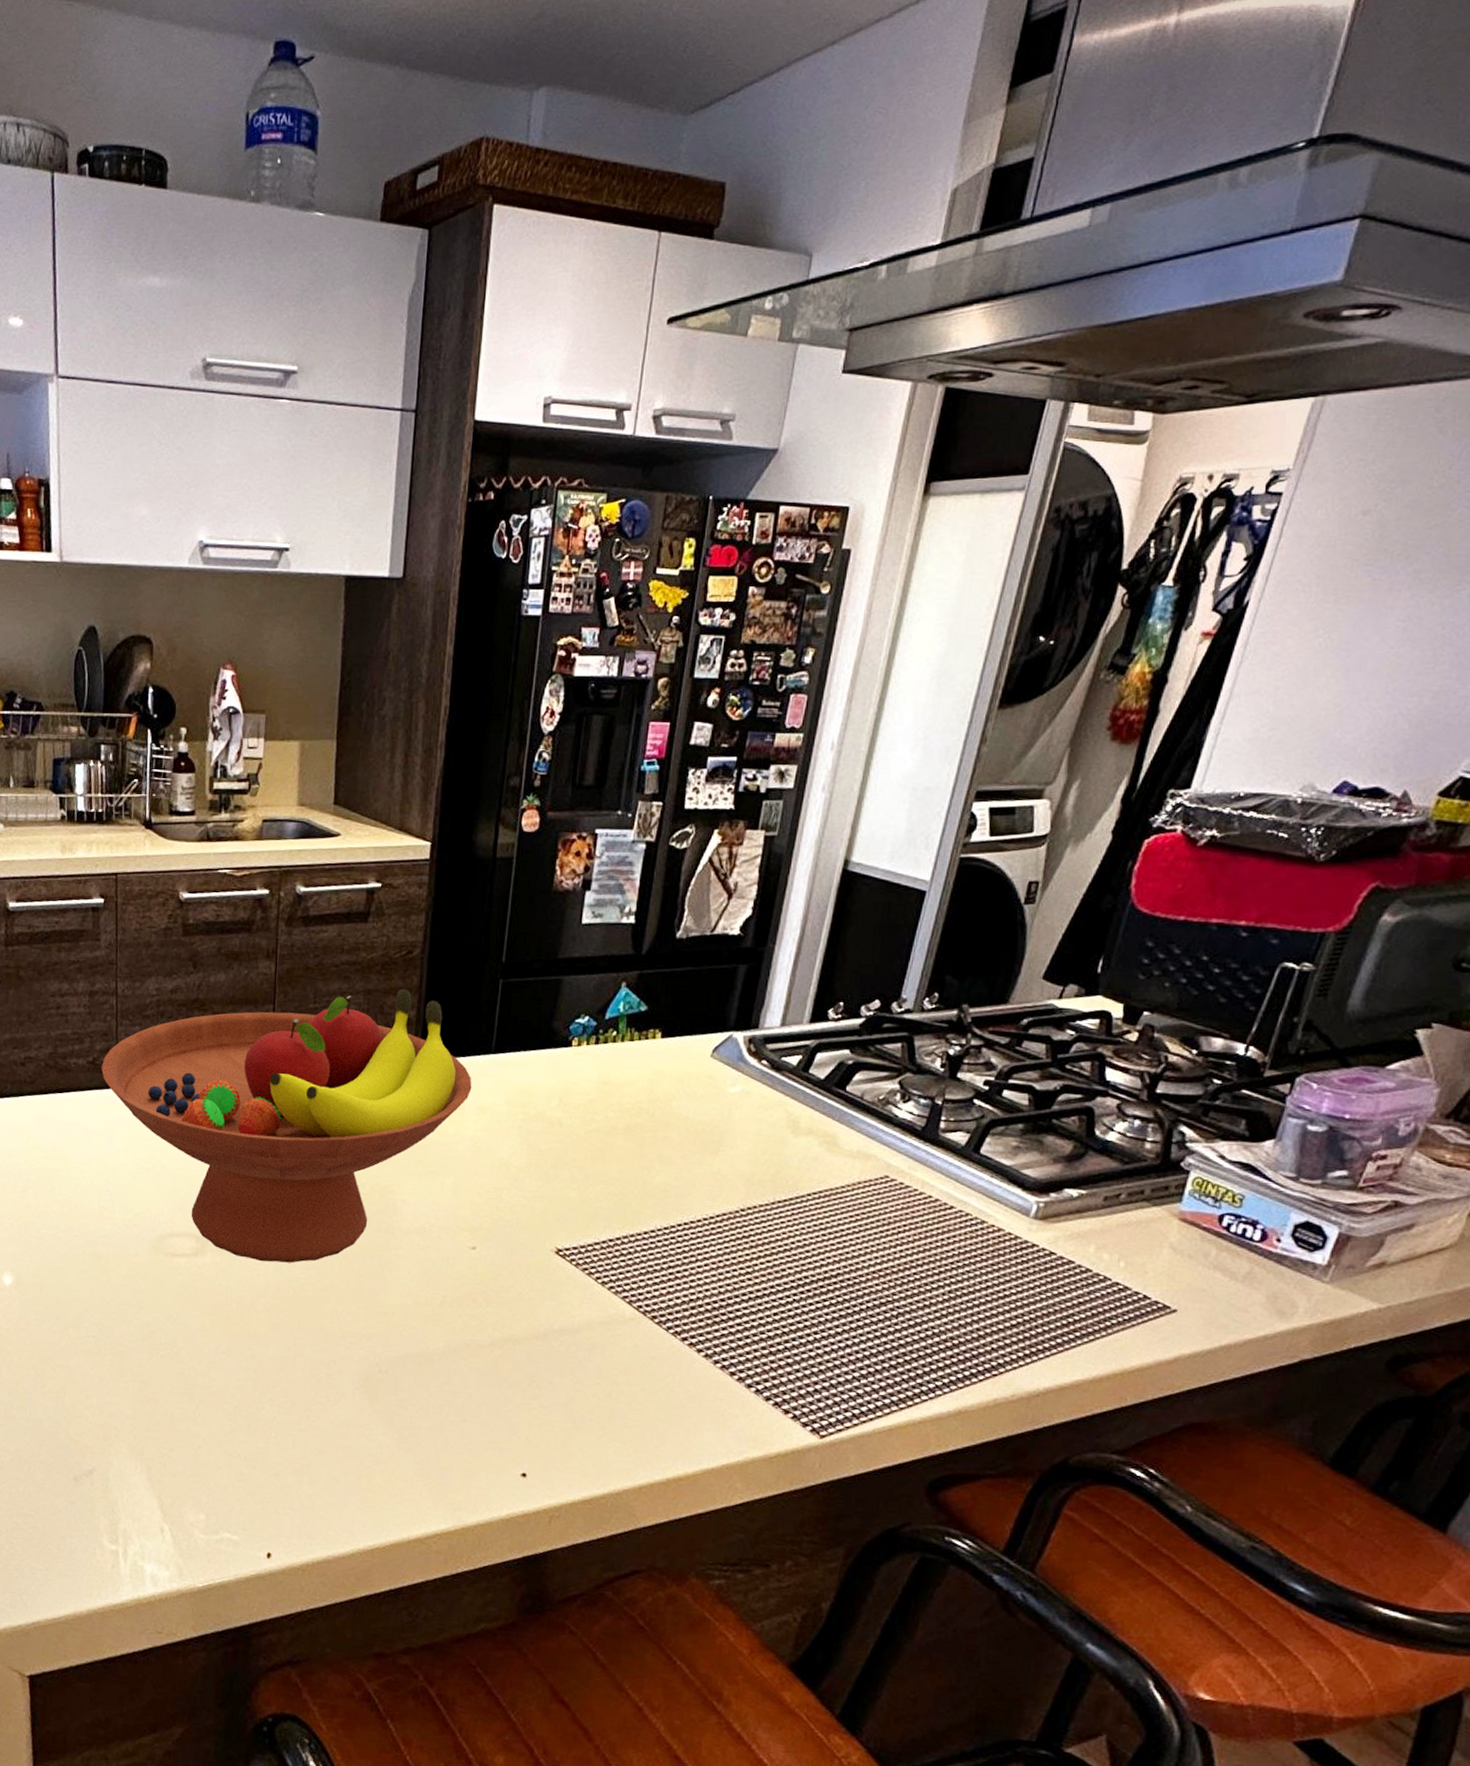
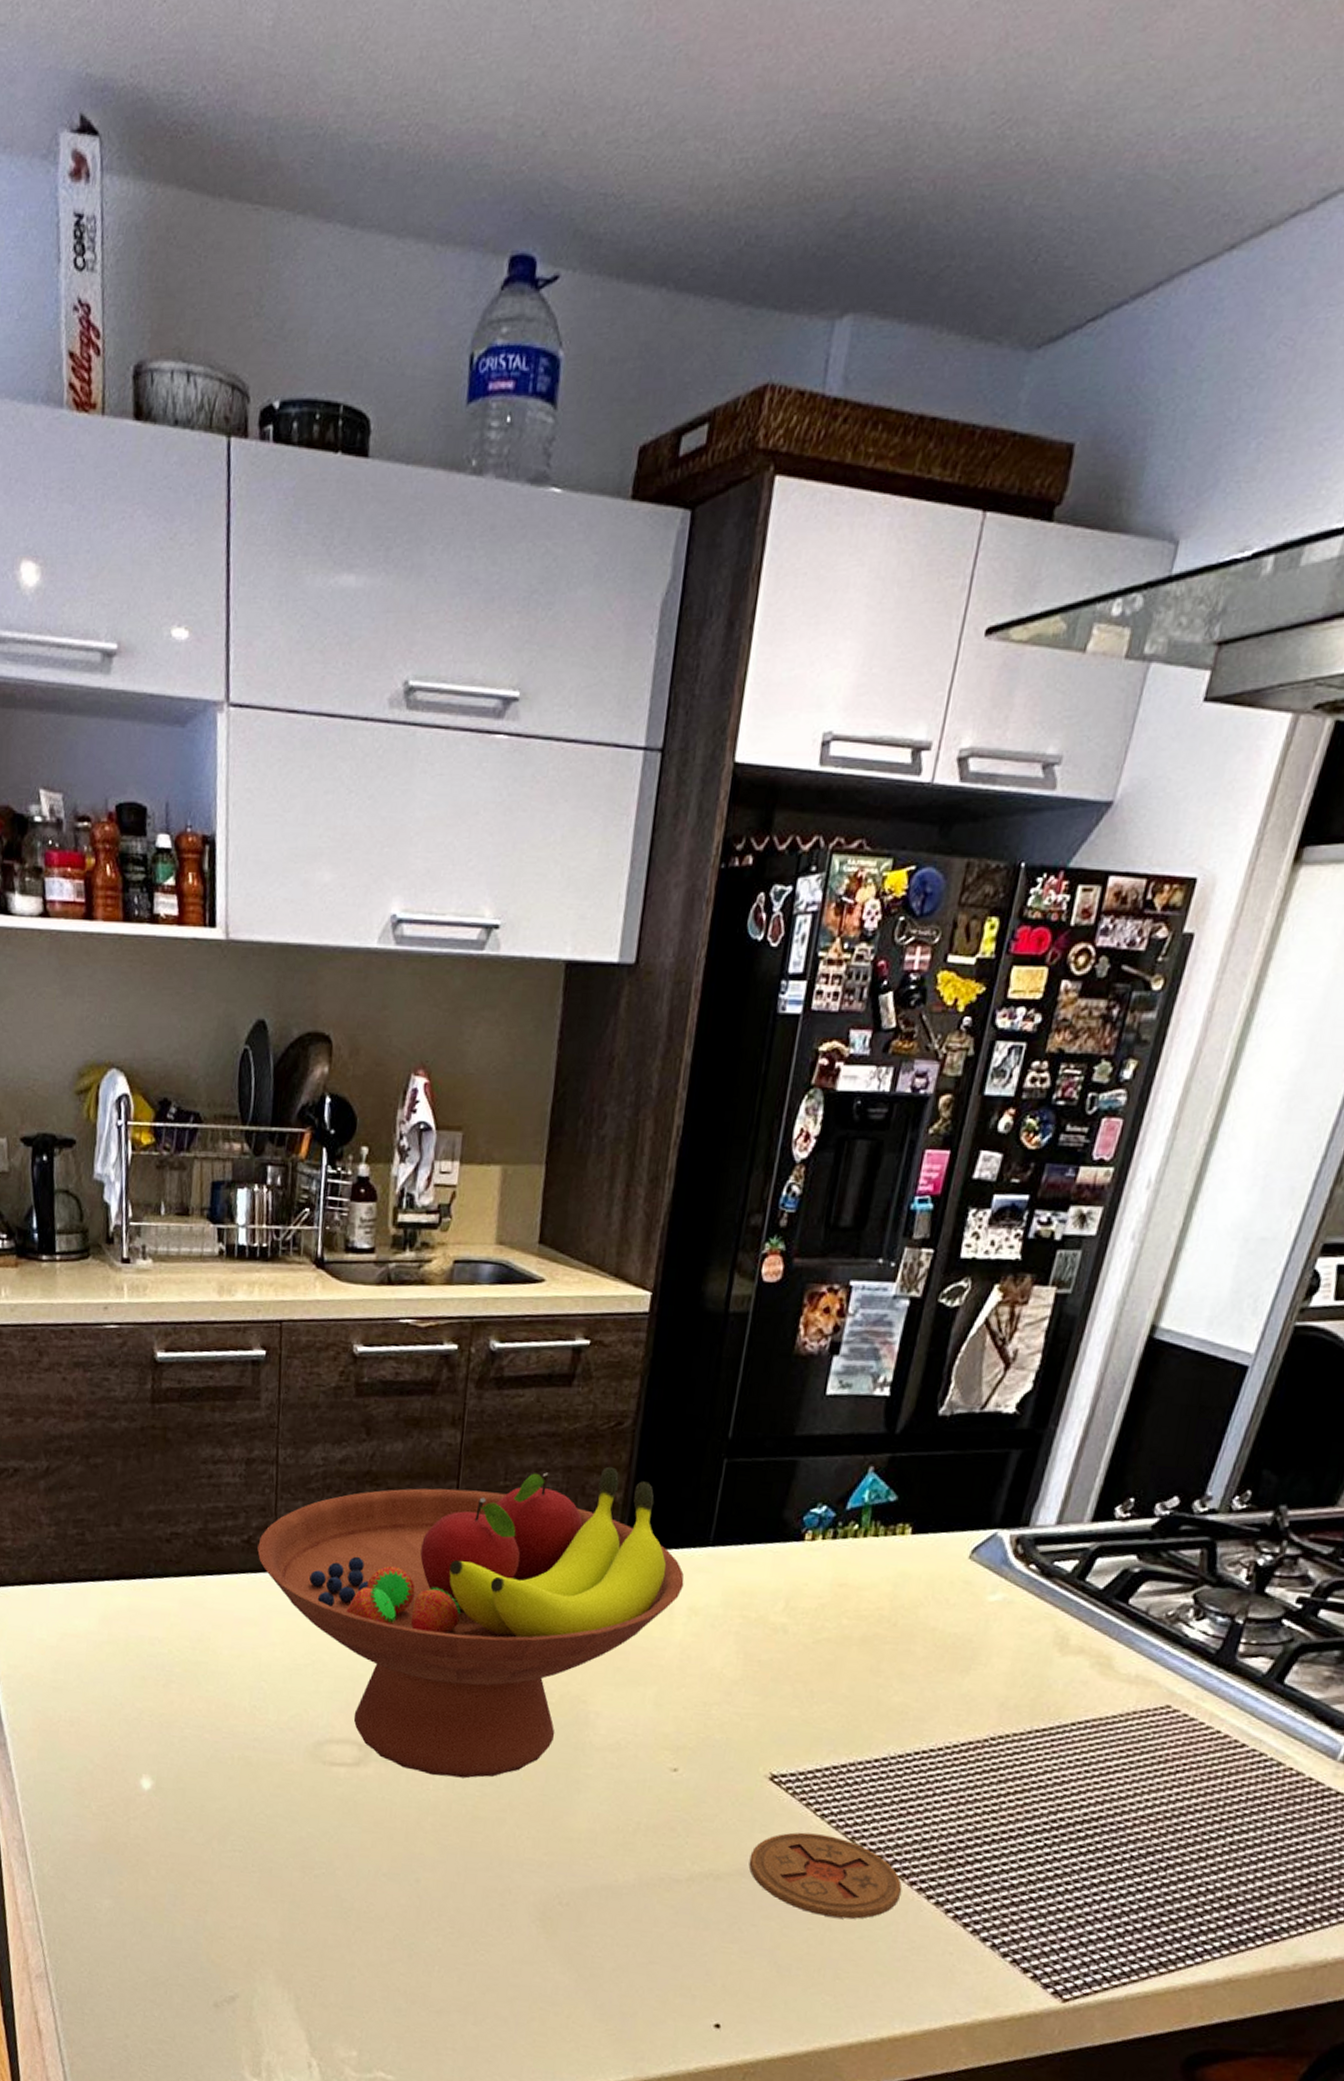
coaster: none [542,1298,676,1373] -> present [748,1832,902,1919]

